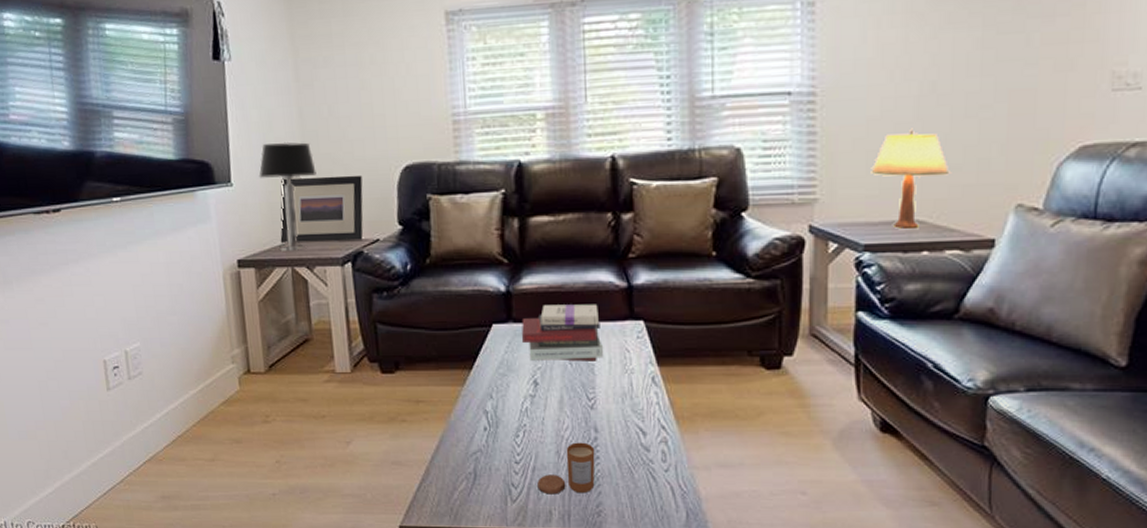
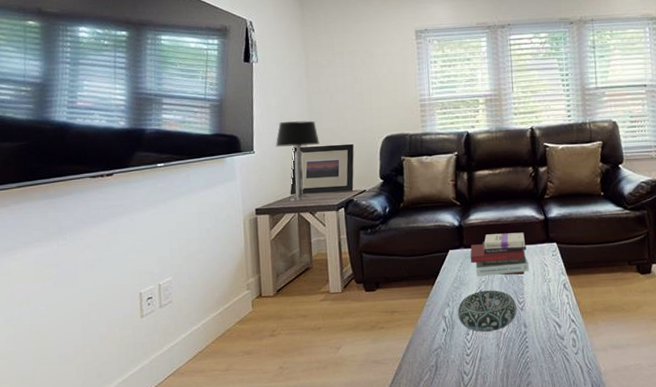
decorative bowl: none [503,380,586,434] -> present [457,290,518,332]
candle: present [537,442,595,495] -> none [483,336,526,379]

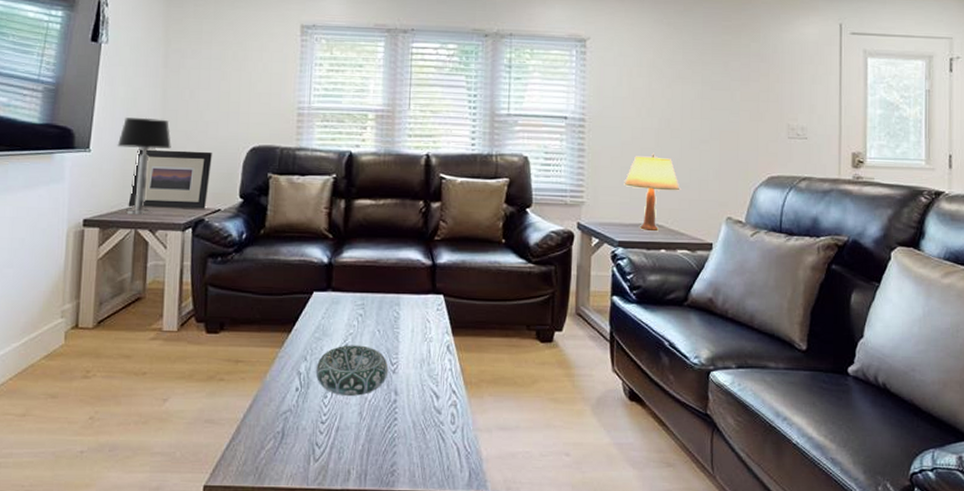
books: present [470,232,529,276] -> none [337,277,407,330]

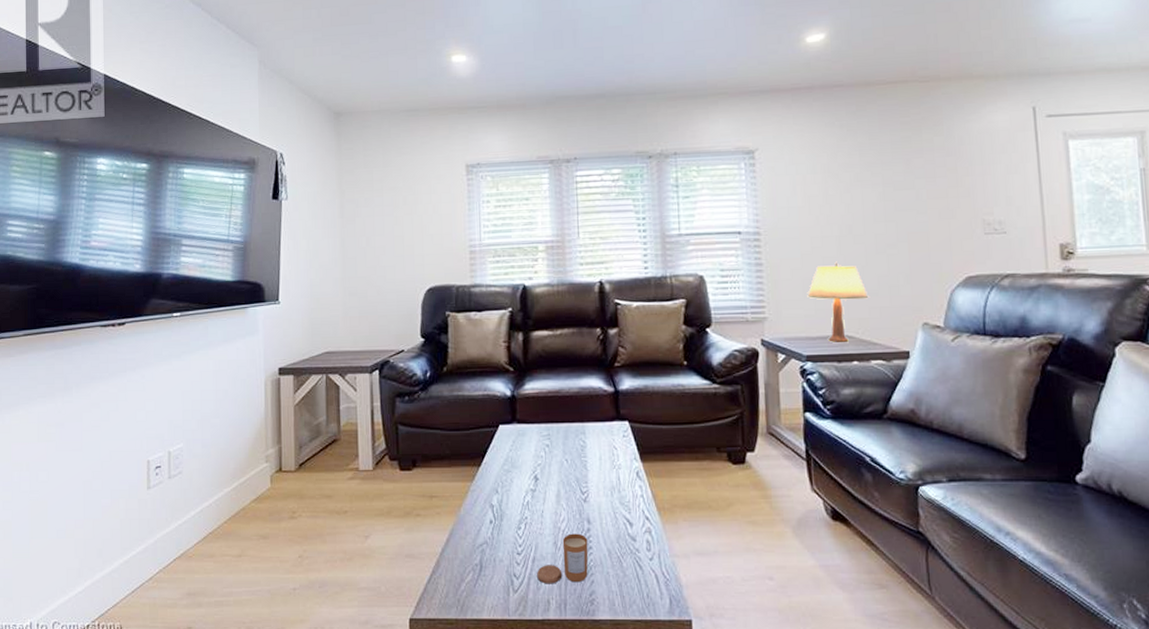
table lamp: present [117,117,171,215] -> none [303,267,353,360]
picture frame: present [129,149,212,209] -> none [319,295,392,353]
decorative bowl: present [315,345,389,396] -> none [507,475,580,526]
candle: none [339,404,394,454] -> present [537,533,589,584]

